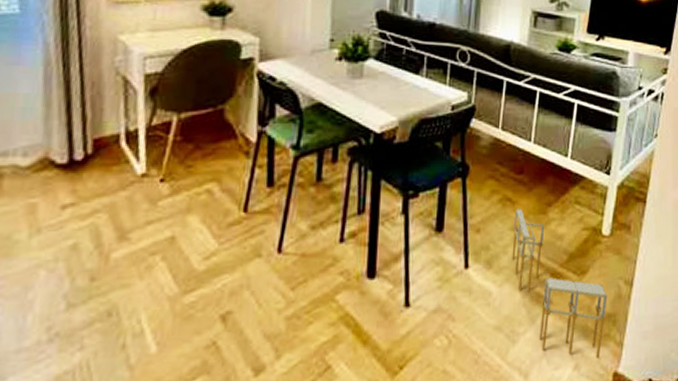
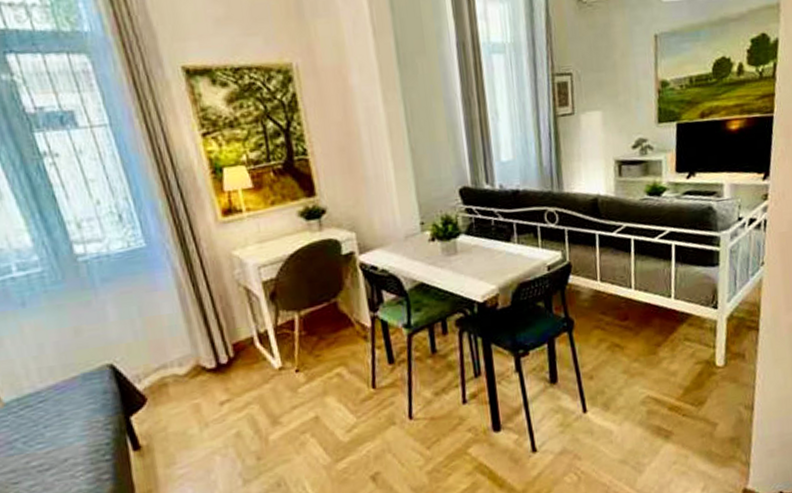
table: present [512,208,608,358] -> none [624,352,730,479]

